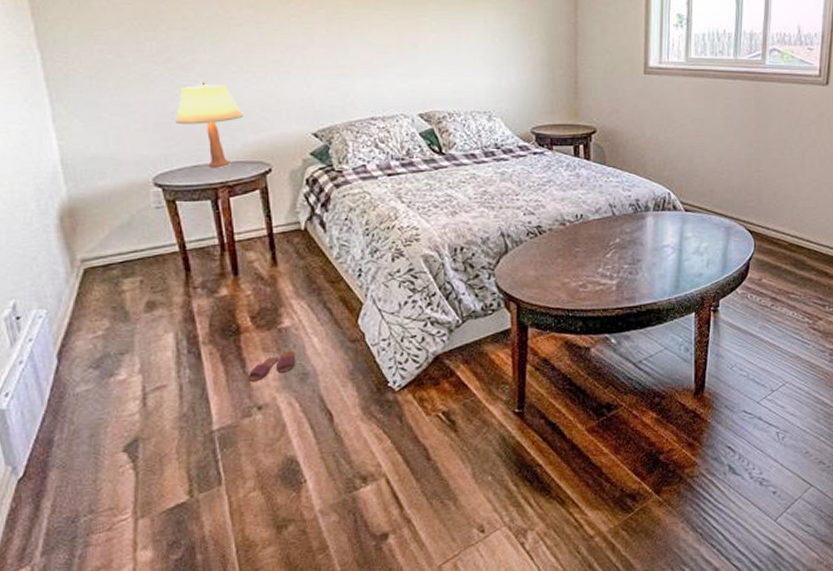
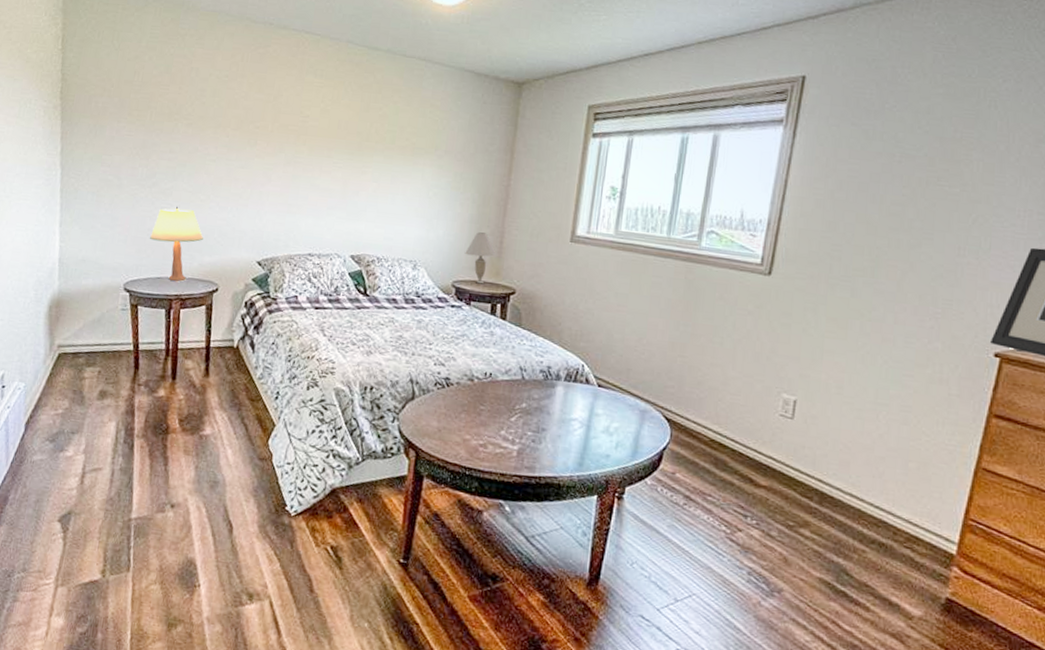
slippers: present [249,350,296,381] -> none [168,457,210,480]
table lamp: none [540,74,573,127] -> present [465,232,497,284]

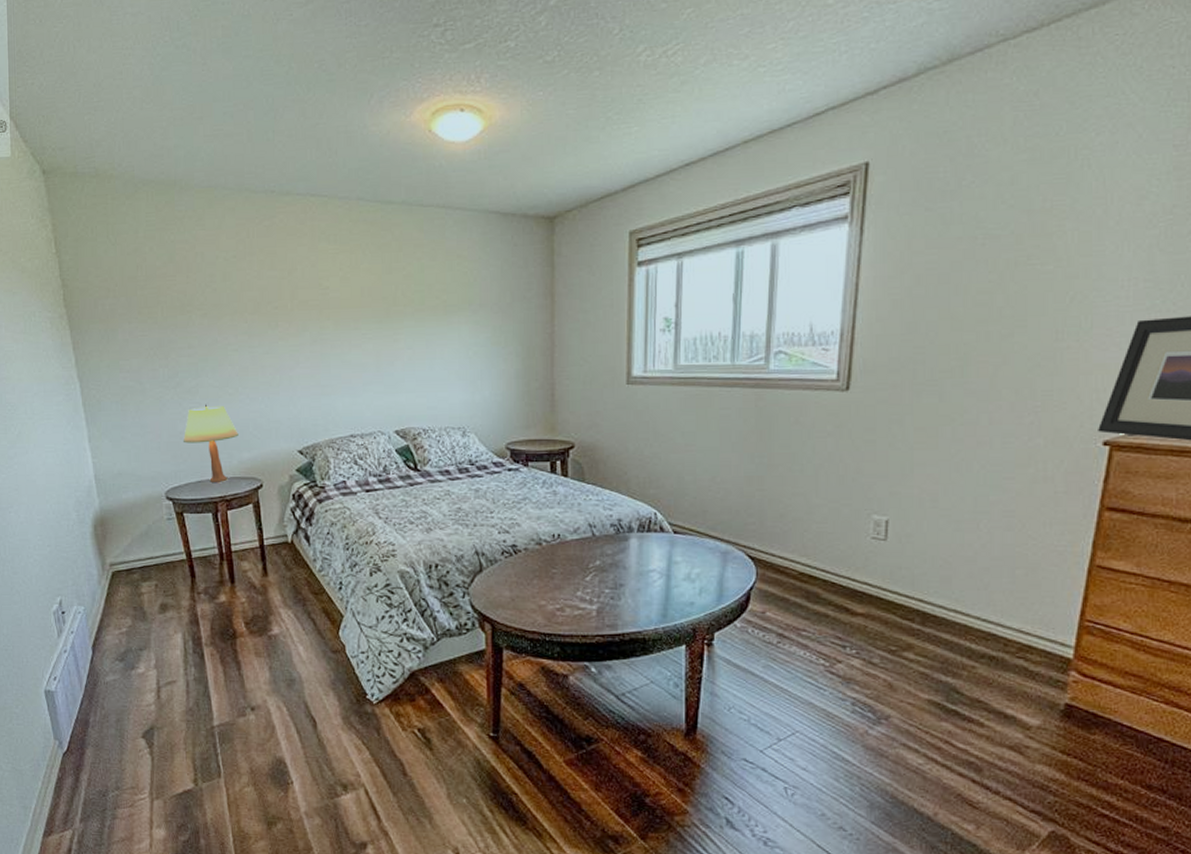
table lamp: present [465,232,497,284] -> none [515,387,550,443]

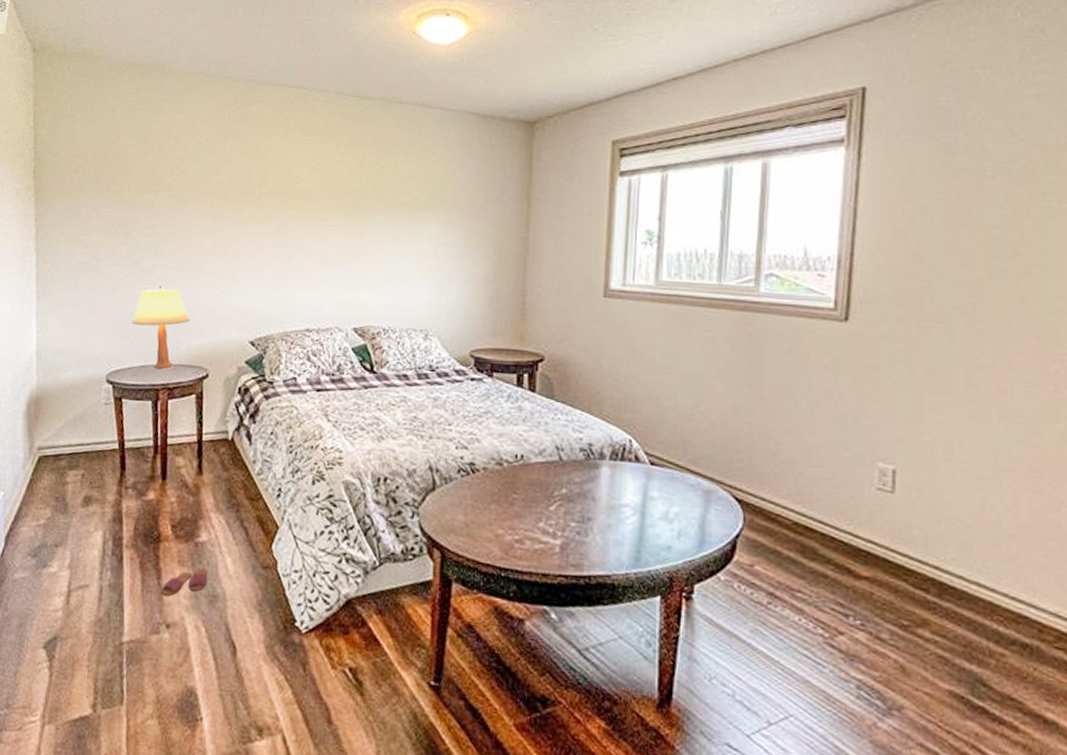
slippers: none [243,656,284,683] -> present [162,567,208,596]

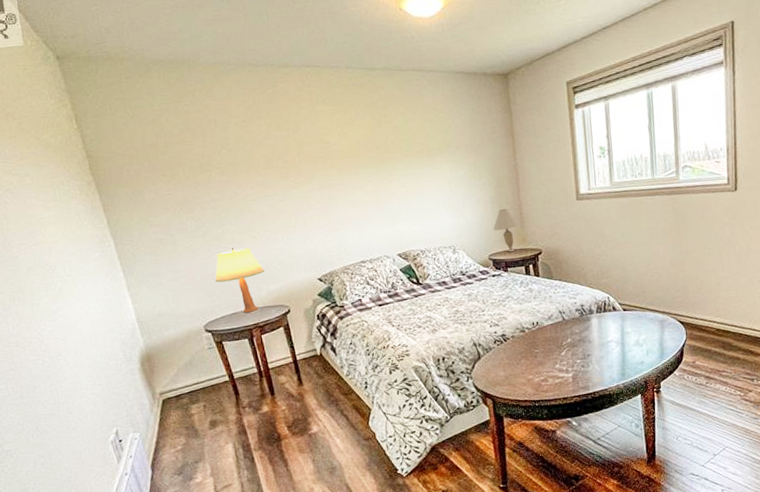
slippers: present [162,567,208,596] -> none [291,450,325,477]
table lamp: none [482,293,520,352] -> present [493,209,520,253]

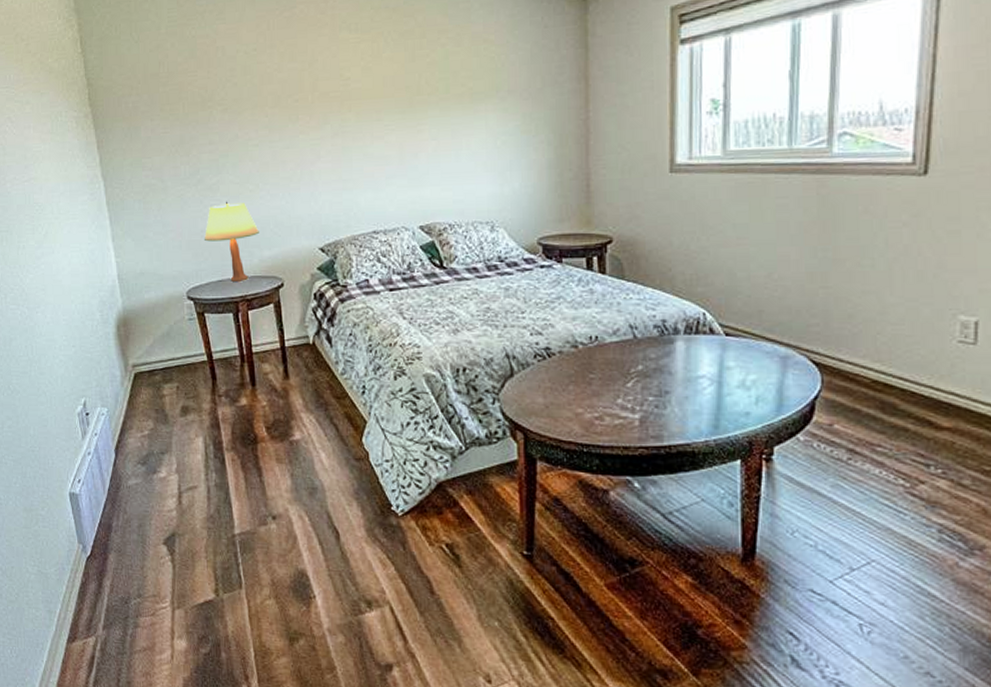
table lamp: present [493,209,520,253] -> none [547,178,585,237]

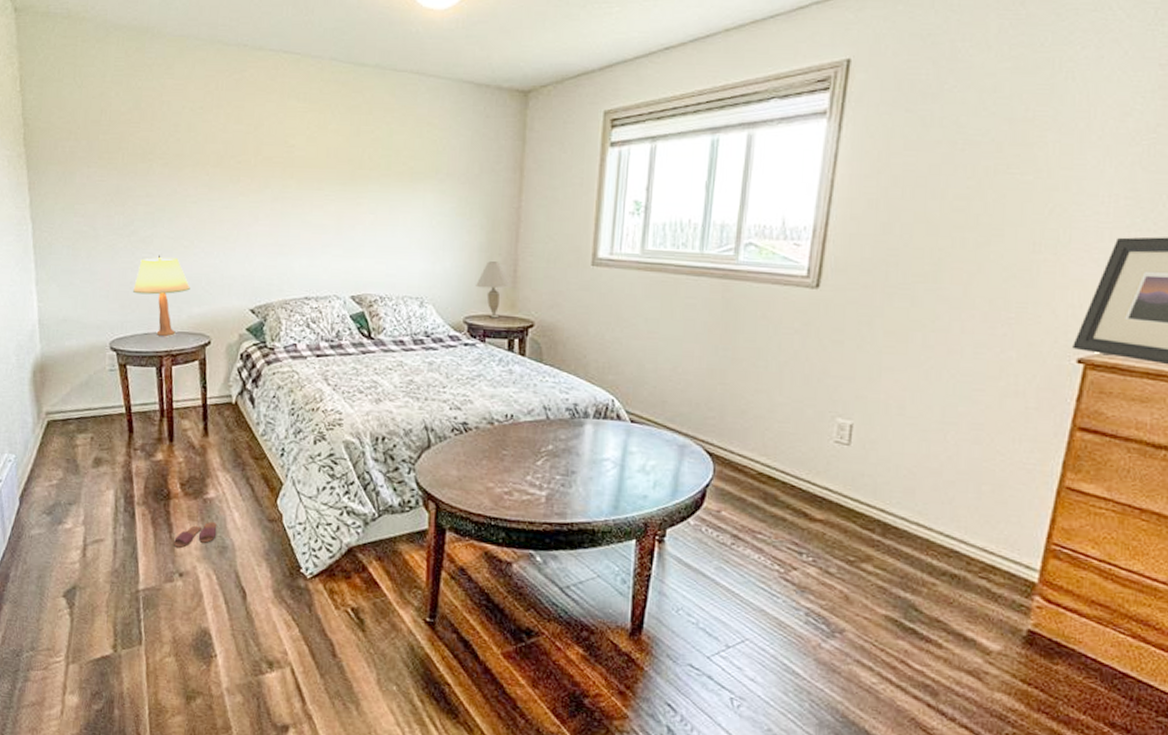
slippers: none [265,463,306,491] -> present [174,521,217,548]
table lamp: none [547,178,585,237] -> present [476,261,512,319]

